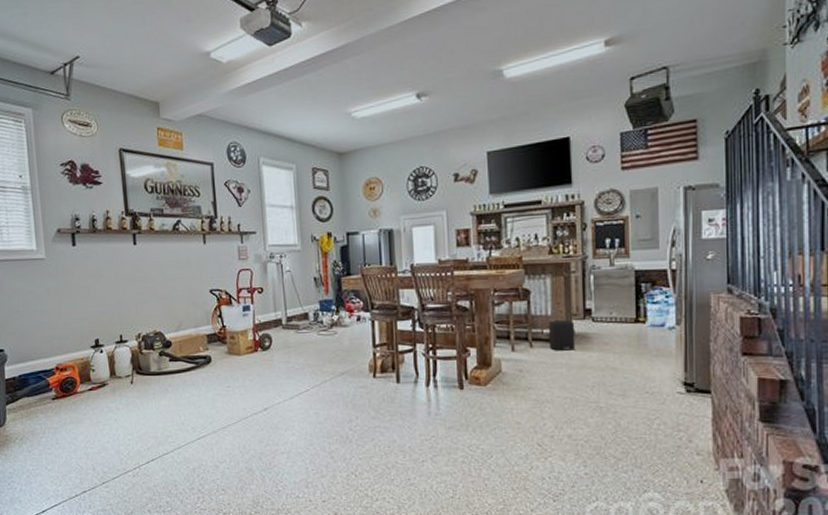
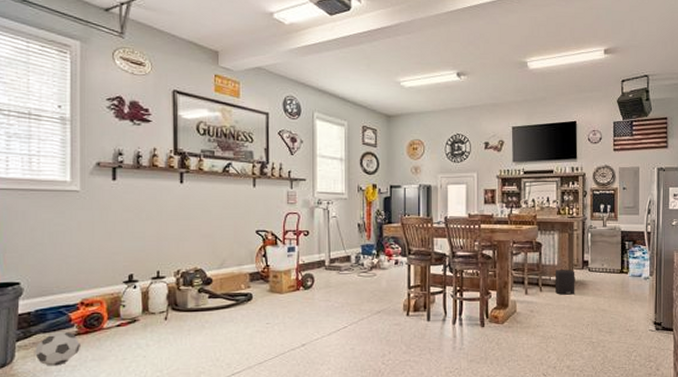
soccer ball: none [21,396,60,428] -> present [33,332,80,366]

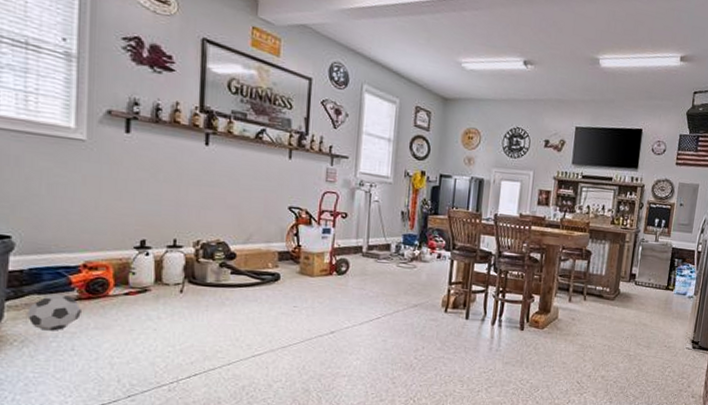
pedal bin: present [556,270,575,295] -> none [599,280,622,307]

